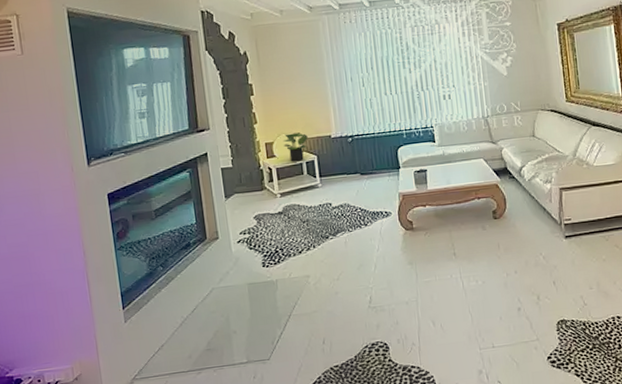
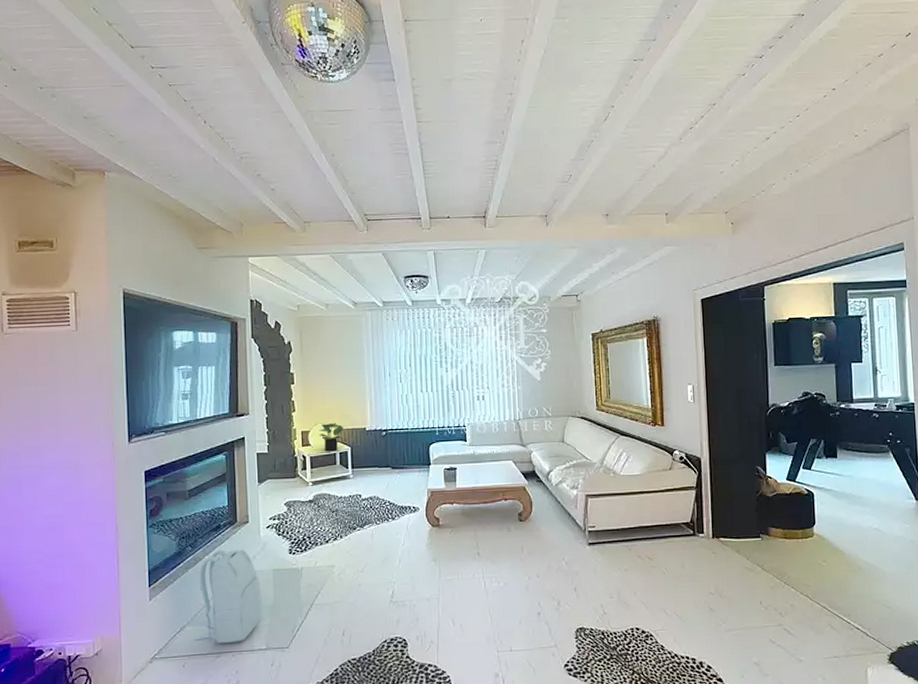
backpack: none [173,266,241,360] -> present [196,550,263,643]

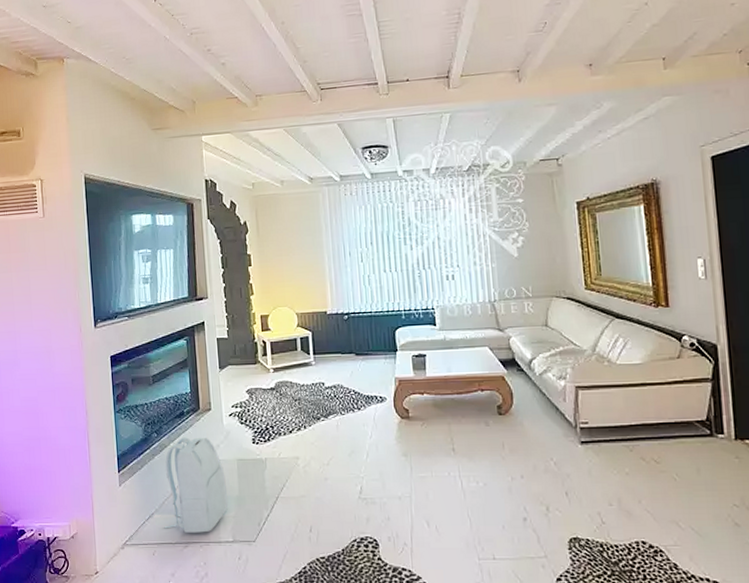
potted plant: present [319,423,343,452] -> none [278,306,303,337]

